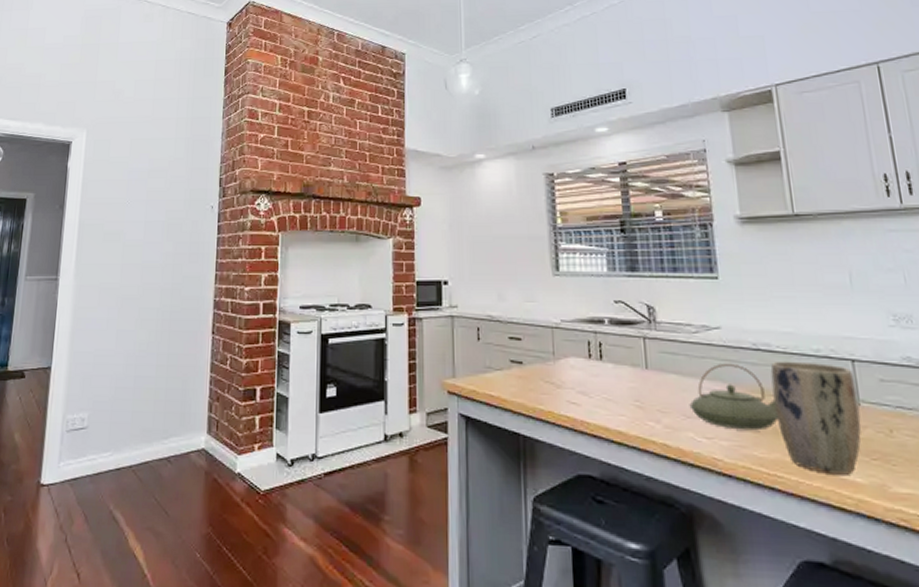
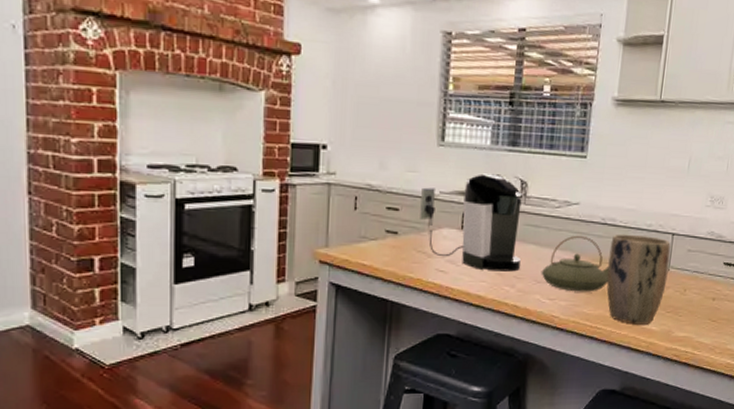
coffee maker: none [542,300,663,405] -> present [420,173,522,272]

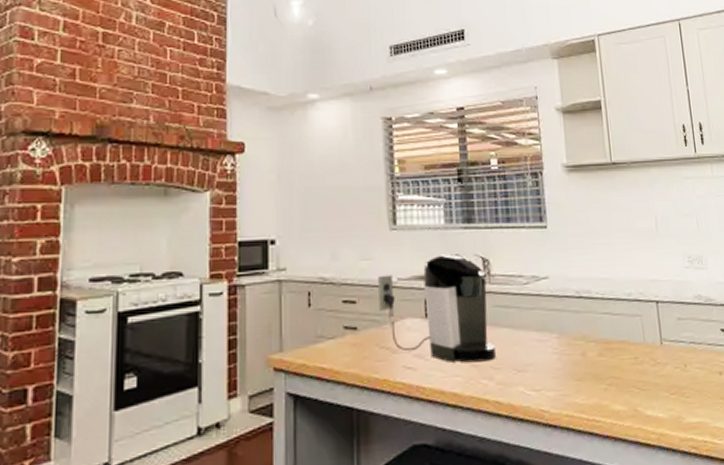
teapot: present [541,235,609,292] -> none [520,312,596,379]
plant pot: present [606,234,671,325] -> none [590,306,663,413]

